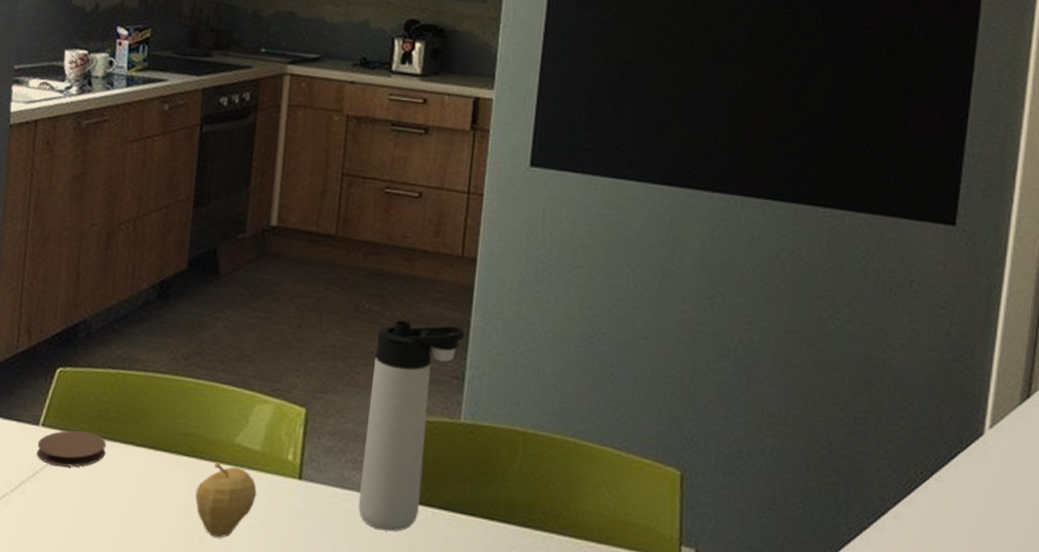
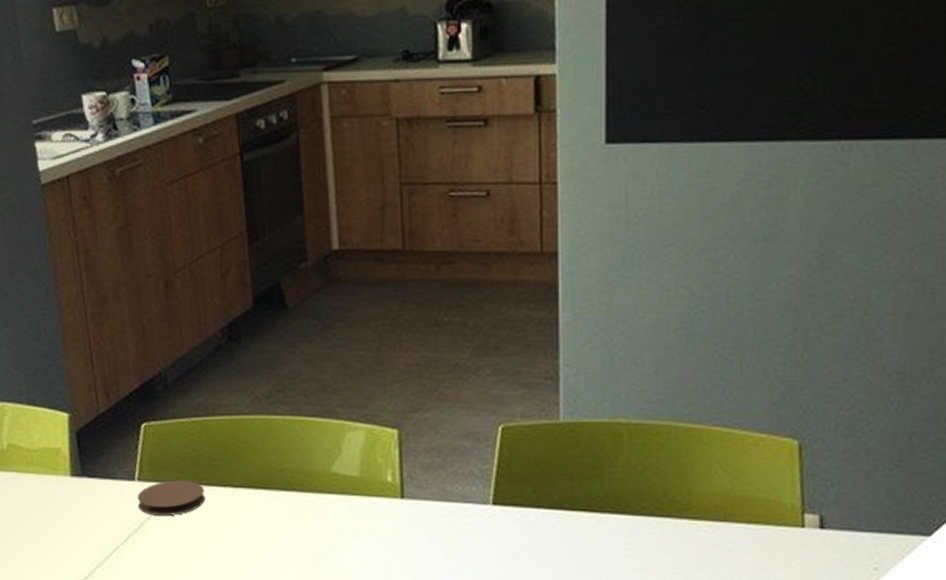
fruit: present [195,462,257,538] -> none [300,492,361,563]
thermos bottle: present [358,320,465,532] -> none [462,325,555,536]

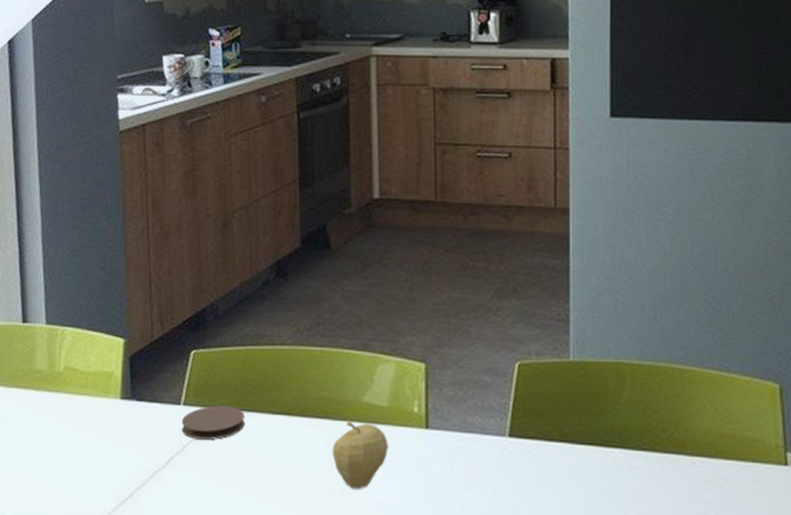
fruit: none [300,492,361,563] -> present [332,420,388,489]

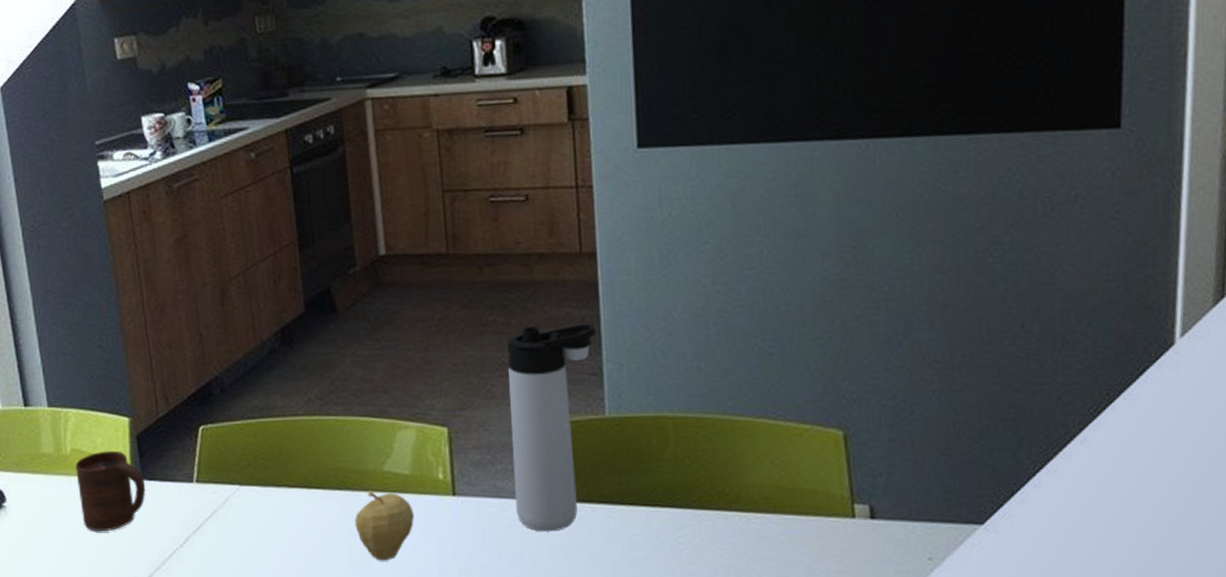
cup: none [66,370,134,450] -> present [75,451,146,532]
coaster: present [181,405,245,439] -> none [195,481,262,517]
thermos bottle: none [483,273,566,467] -> present [507,323,597,532]

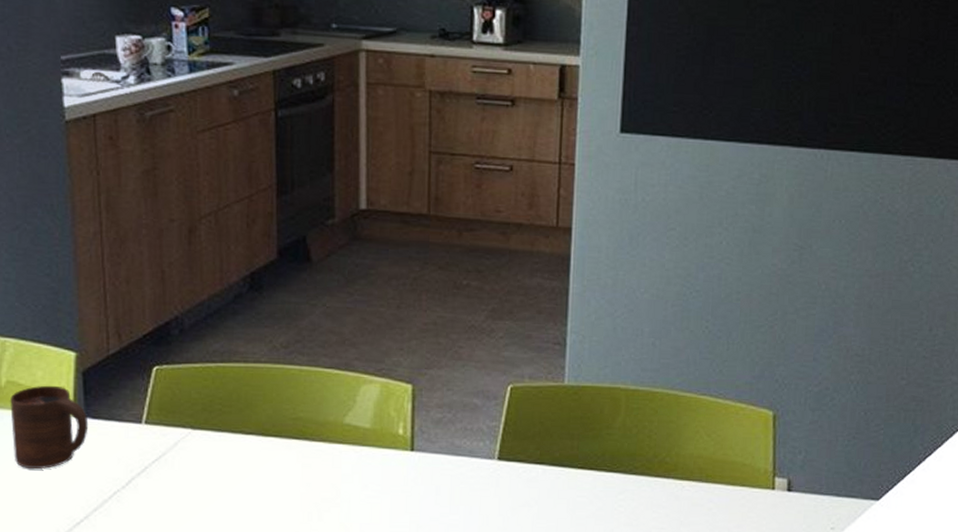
fruit: present [355,491,414,561] -> none [310,442,370,511]
thermos bottle: present [507,323,597,532] -> none [471,293,565,490]

